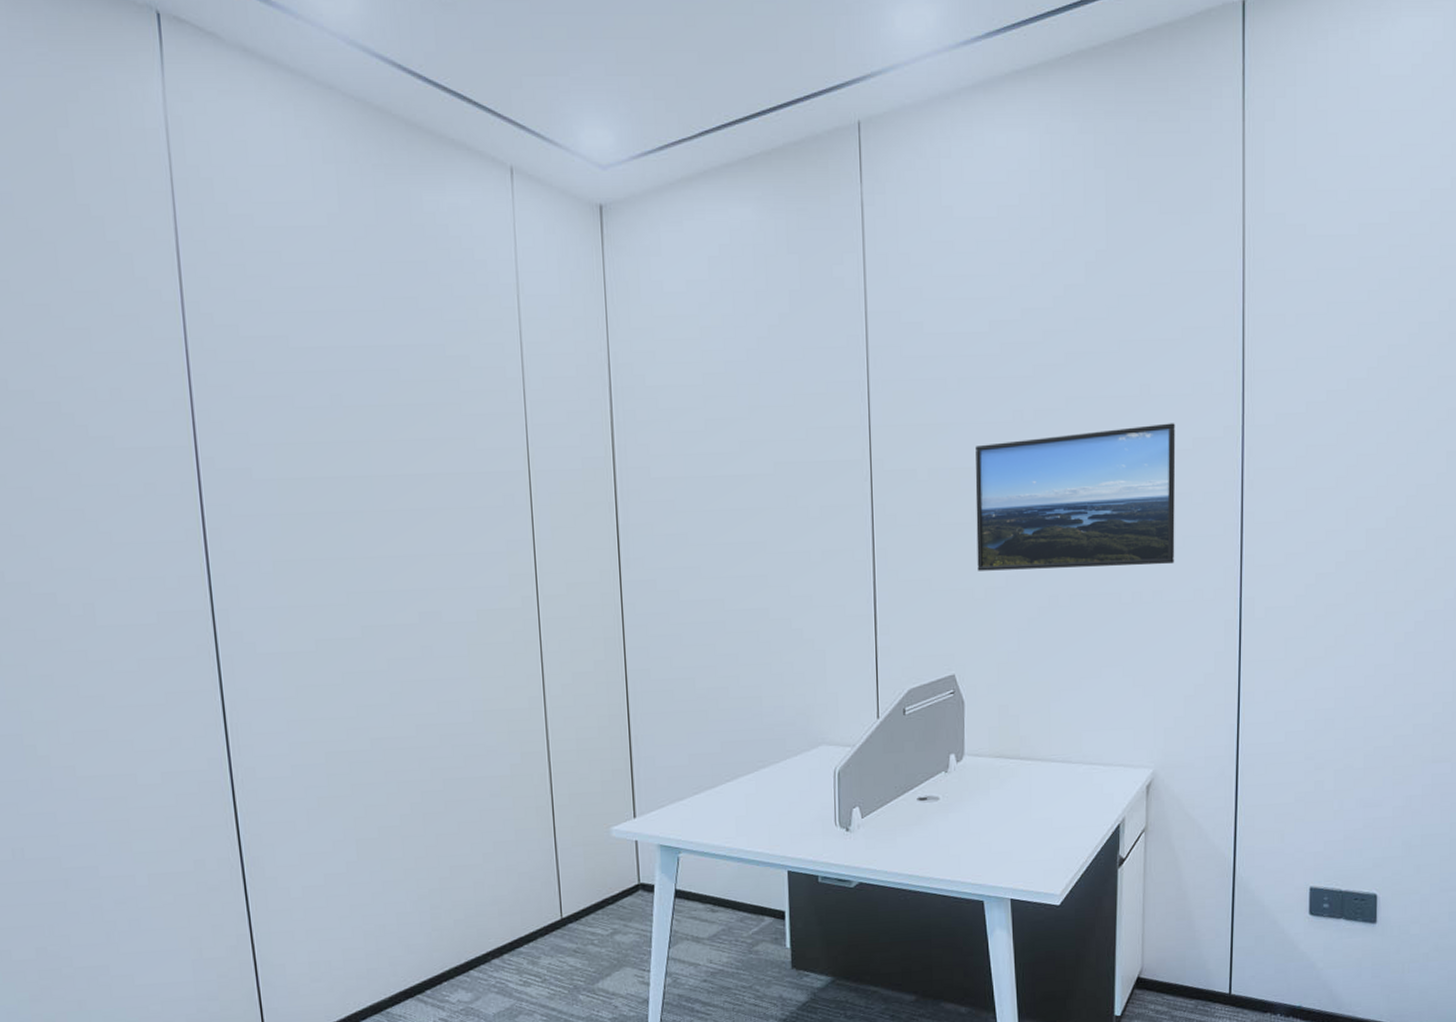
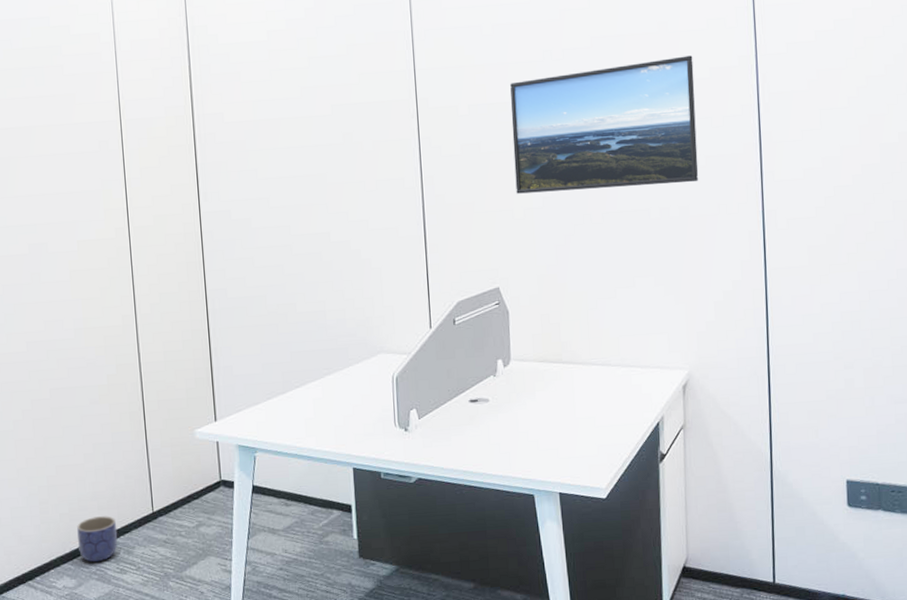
planter: none [474,922,521,974] -> present [77,516,118,563]

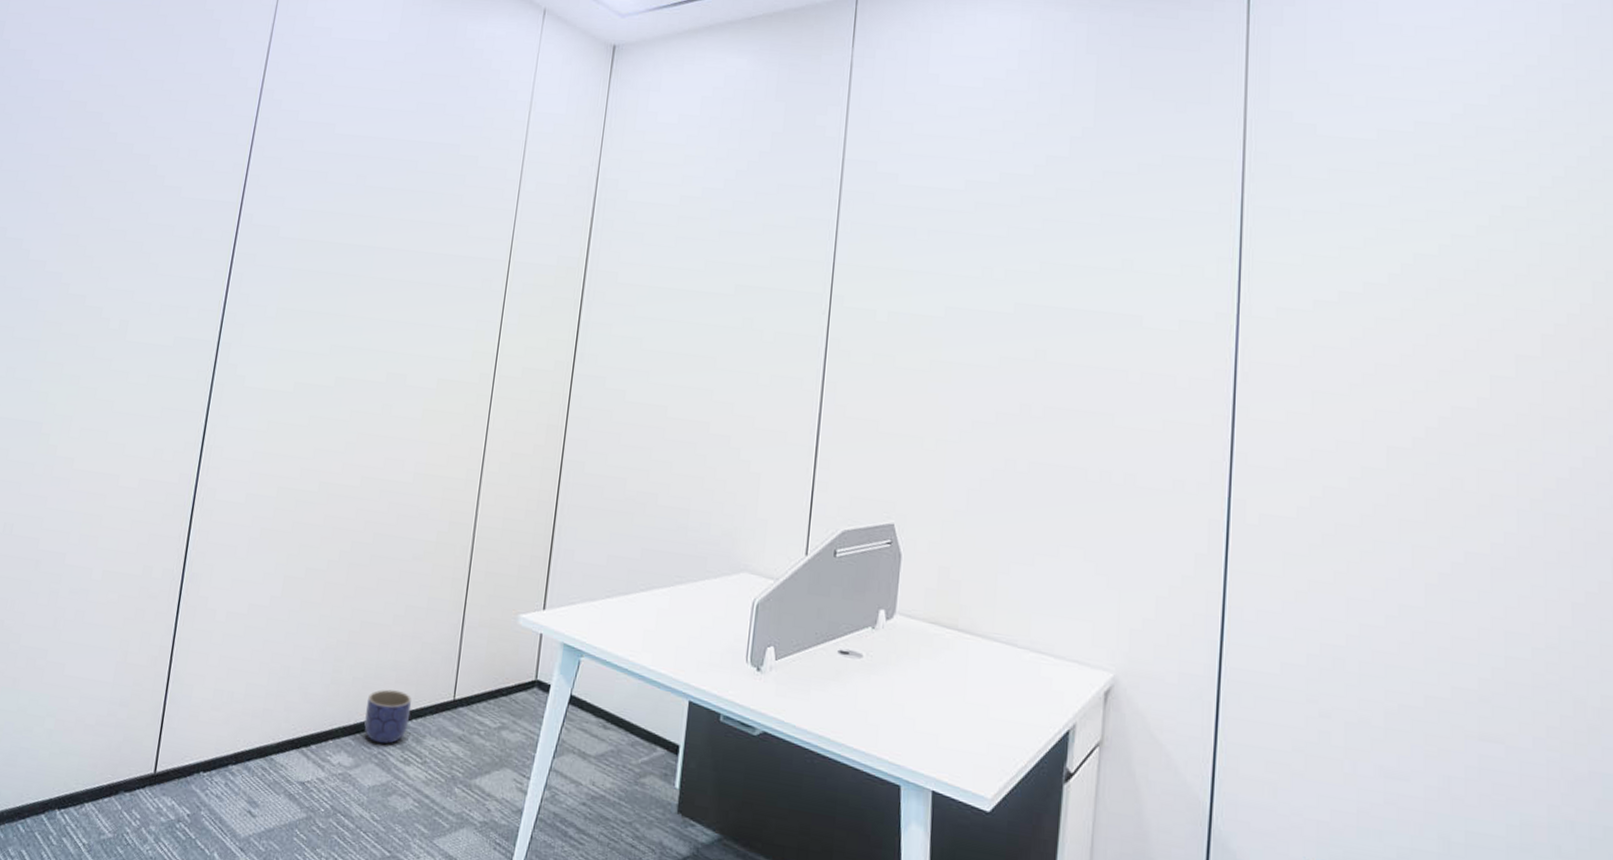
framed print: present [510,55,699,194] -> none [930,295,1160,447]

